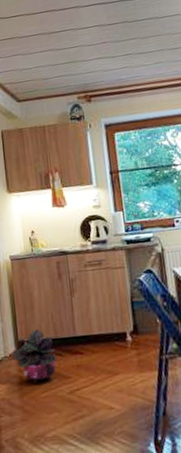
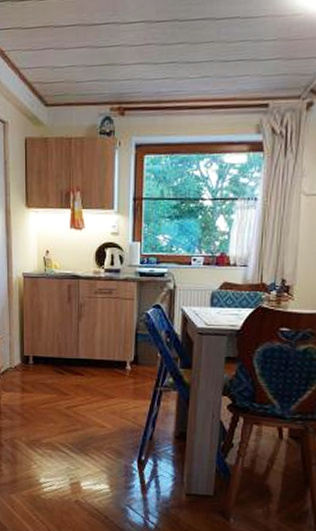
potted plant: present [12,329,57,383] -> none [17,347,59,397]

